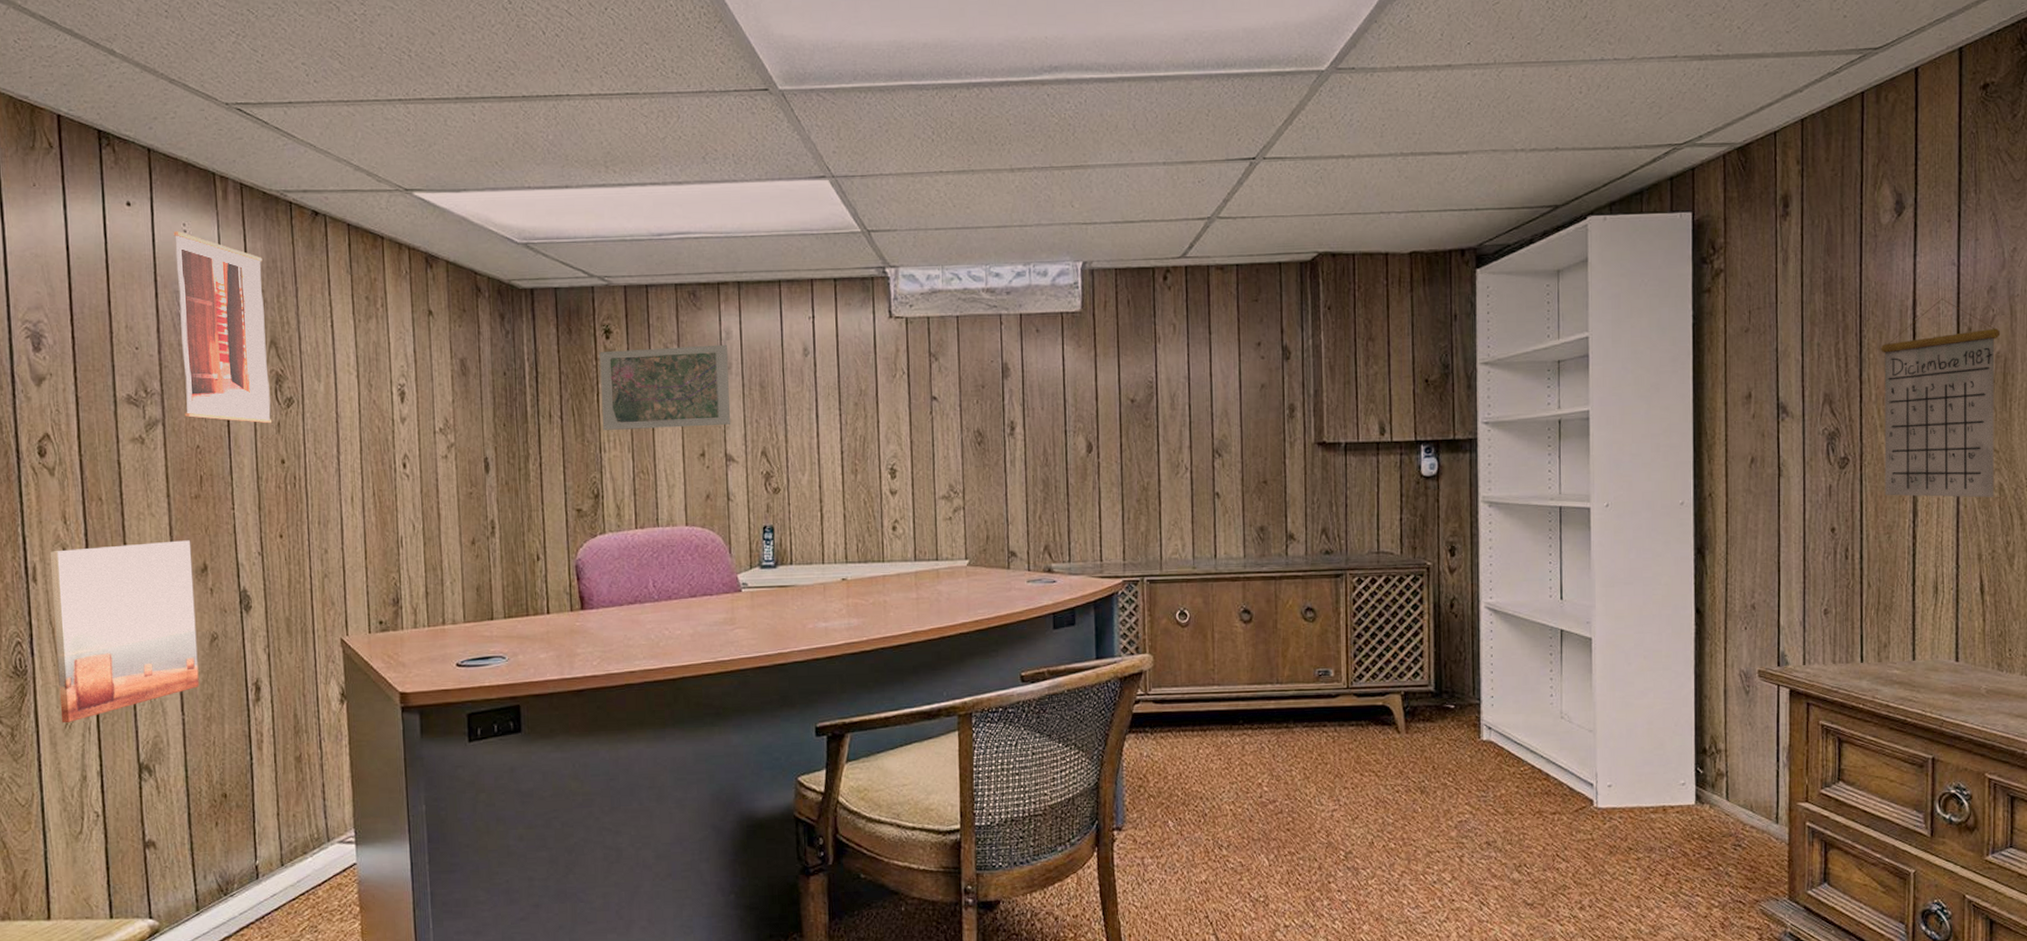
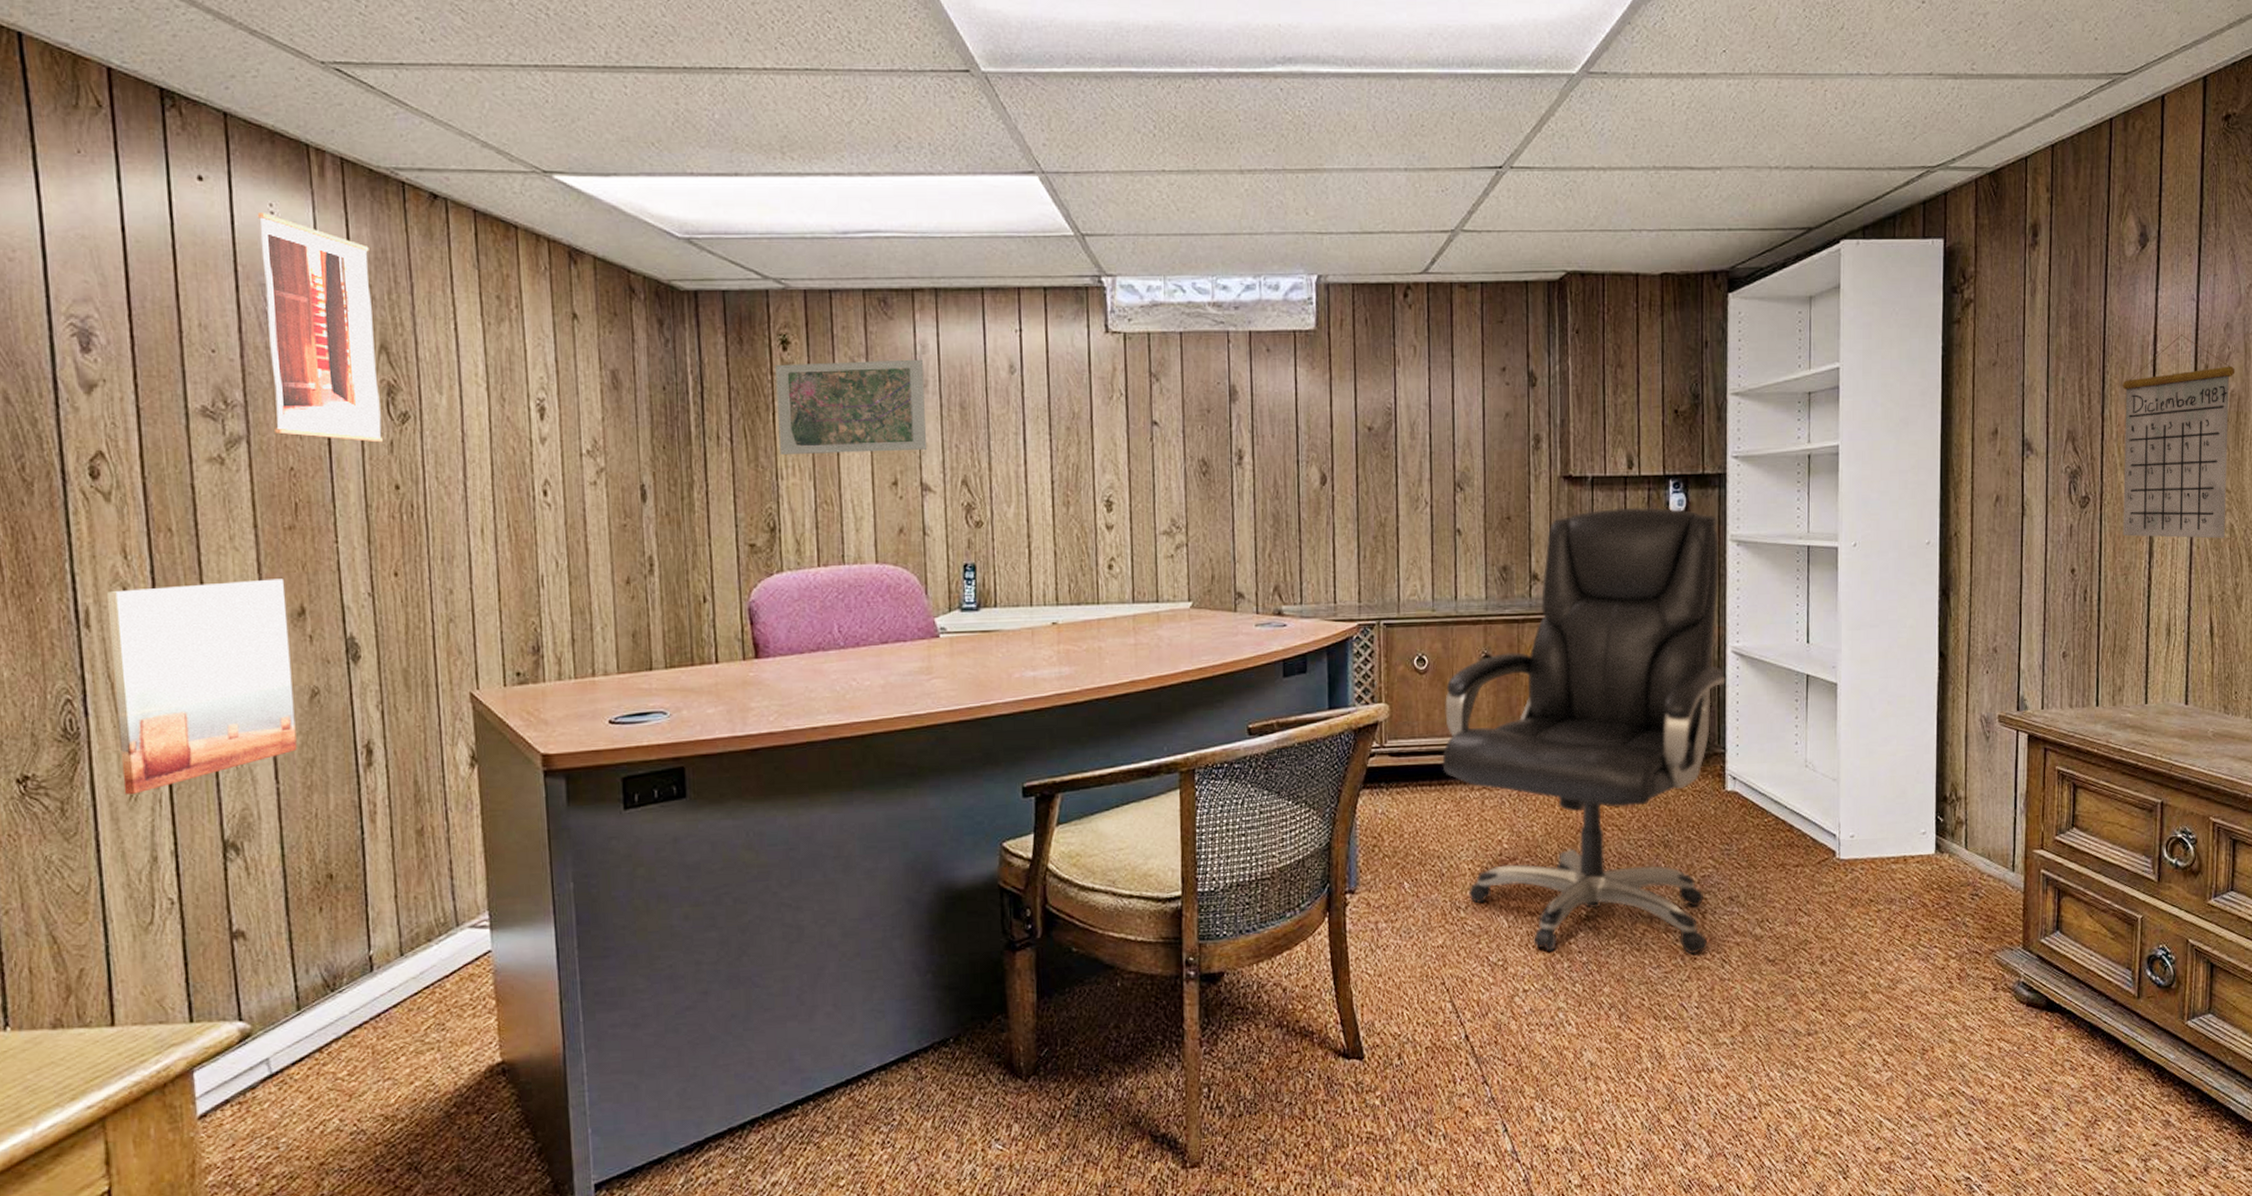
chair: none [1204,470,1479,896] -> present [1442,507,1725,955]

